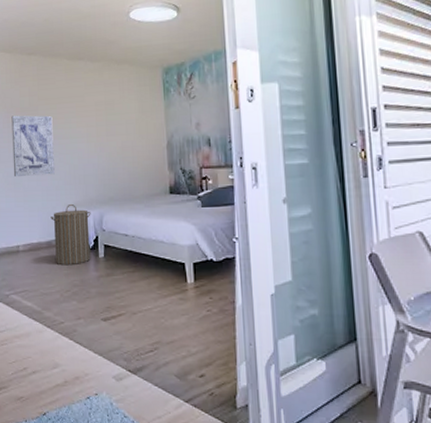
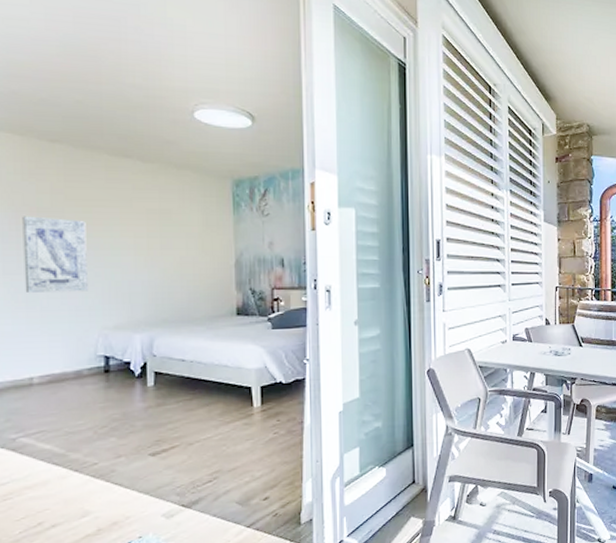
laundry hamper: present [51,204,91,266] -> none [81,327,138,398]

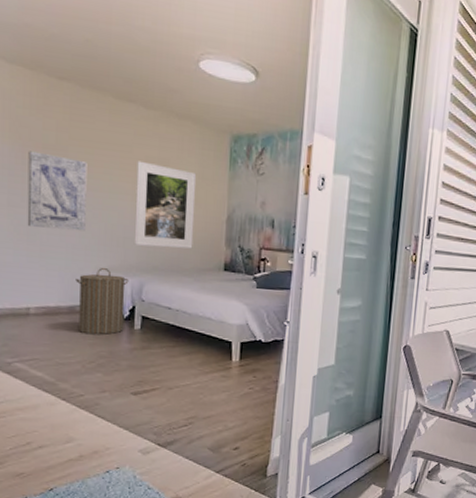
laundry hamper: none [81,327,138,398] -> present [76,268,129,335]
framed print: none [138,214,203,299] -> present [133,160,197,249]

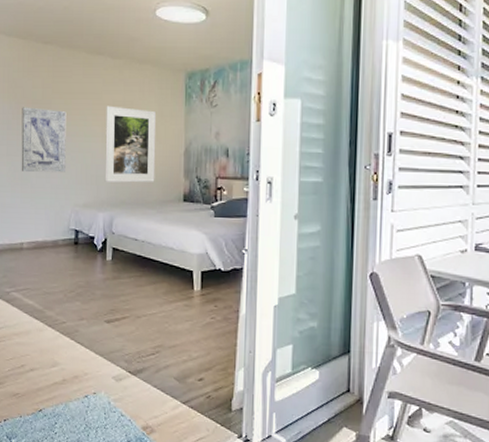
laundry hamper: present [76,268,129,335] -> none [58,205,101,266]

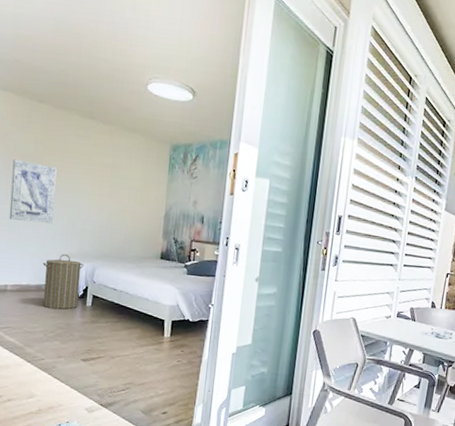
laundry hamper: none [58,205,101,266] -> present [43,254,84,310]
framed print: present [104,105,157,183] -> none [89,166,142,240]

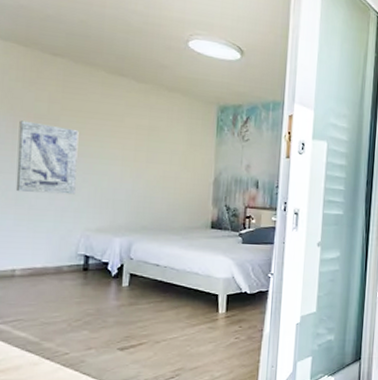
laundry hamper: present [43,254,84,310] -> none [64,229,118,294]

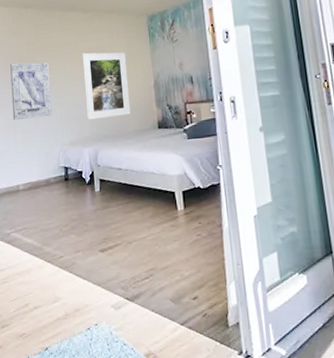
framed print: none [123,129,185,209] -> present [82,52,131,120]

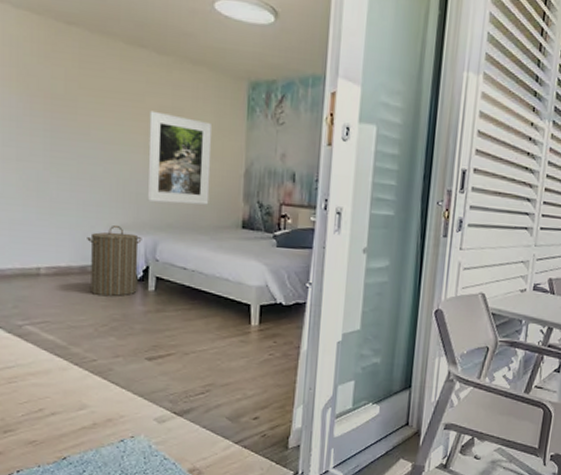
wall art: present [10,62,52,120] -> none [36,101,98,187]
laundry hamper: none [49,143,87,202] -> present [87,226,142,297]

